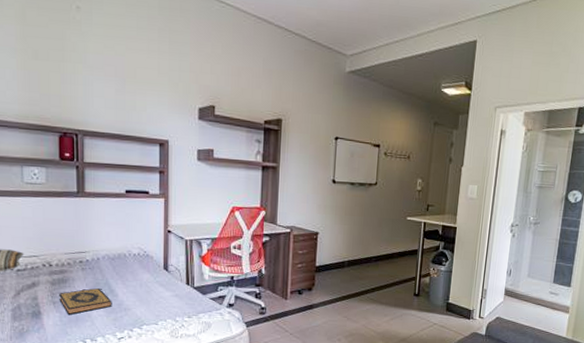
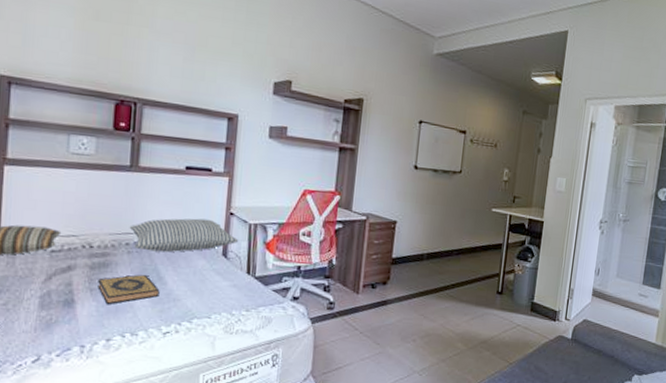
pillow: none [81,237,177,268] -> present [129,218,239,253]

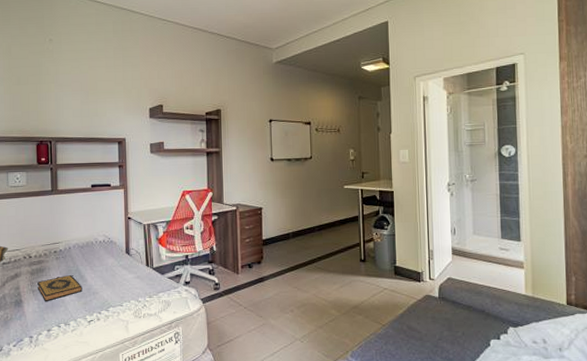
pillow: present [129,218,239,253] -> none [55,225,137,256]

